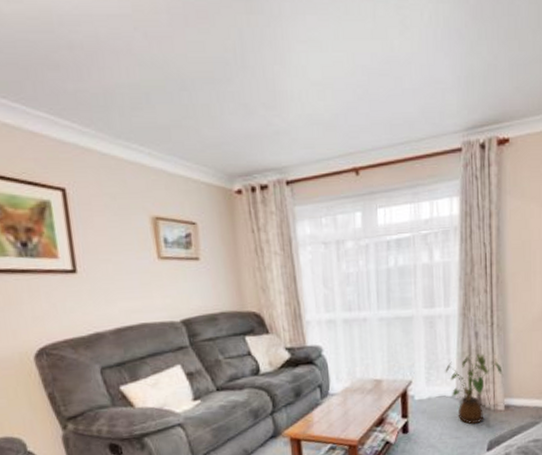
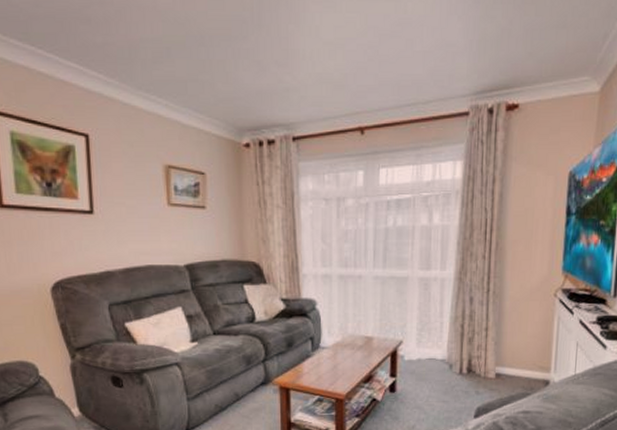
house plant: present [445,353,503,424] -> none [437,319,496,390]

